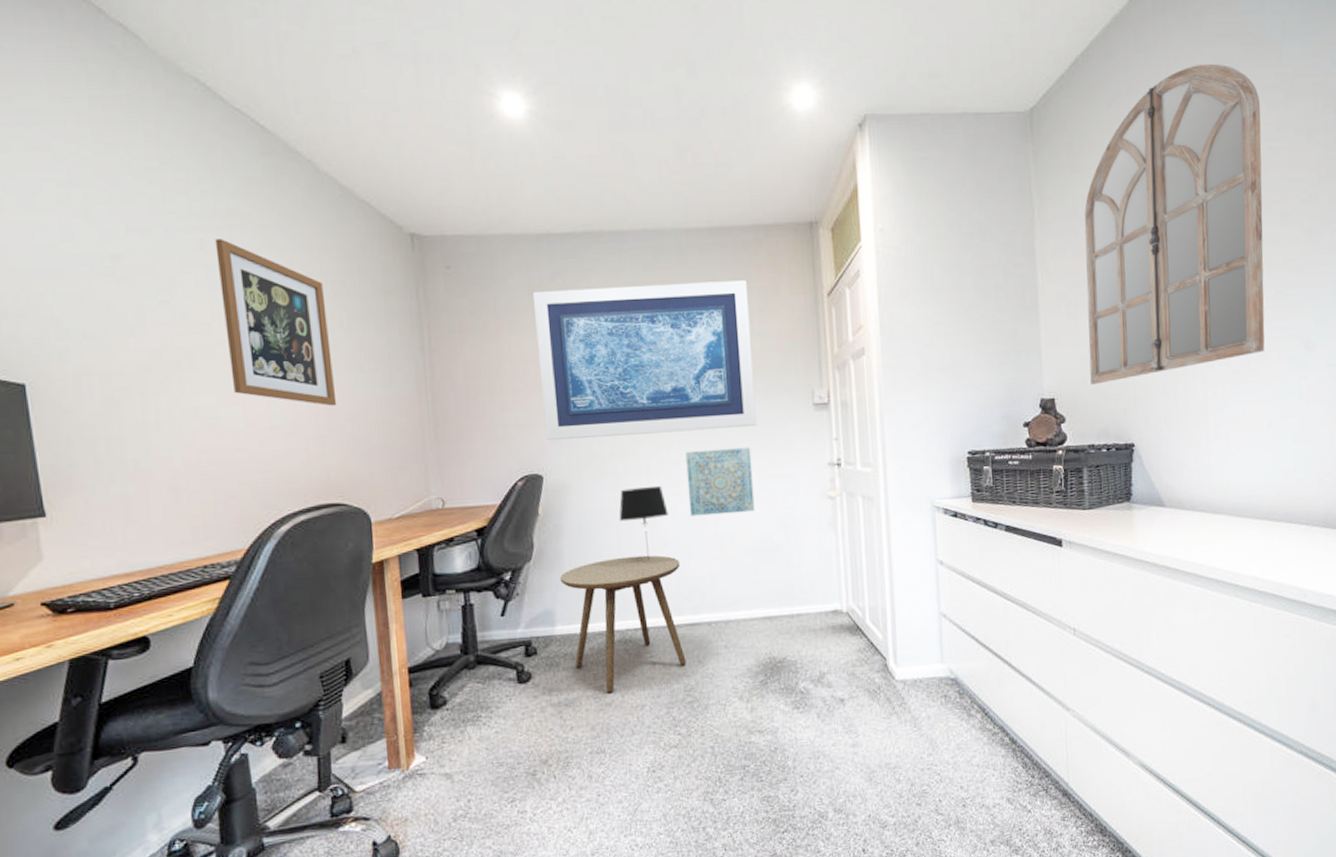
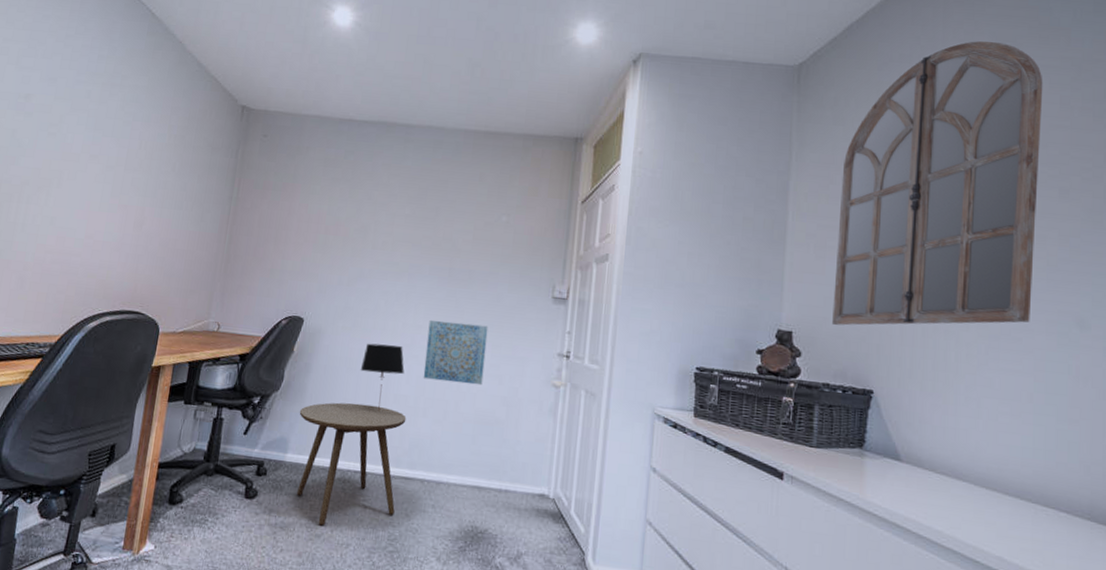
wall art: present [215,239,337,407] -> none [83,92,168,233]
wall art: present [532,280,757,441] -> none [313,164,510,309]

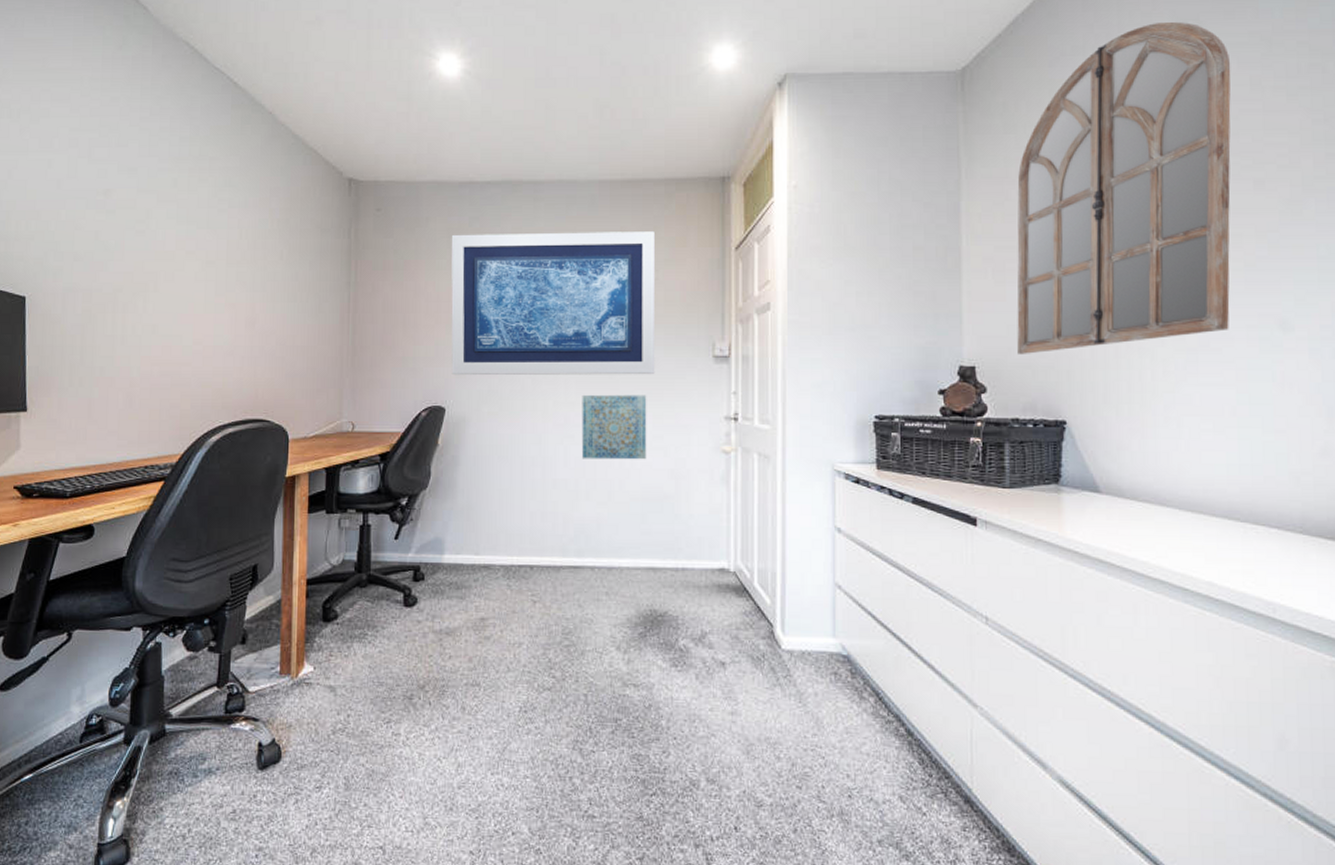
side table: present [296,402,407,526] -> none [452,493,568,627]
wall art: none [313,164,510,309] -> present [451,231,656,376]
table lamp: present [360,343,405,411] -> none [513,426,561,499]

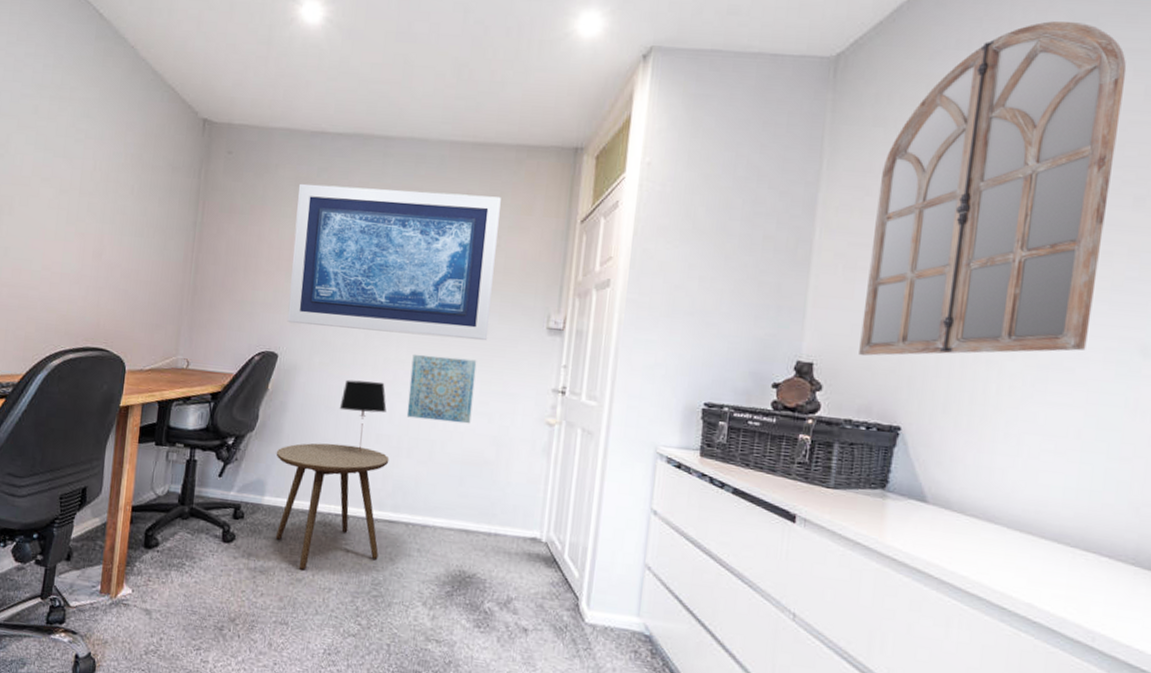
side table: none [452,493,568,627] -> present [275,443,390,570]
table lamp: none [513,426,561,499] -> present [339,379,387,452]

